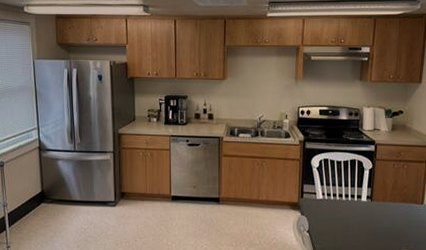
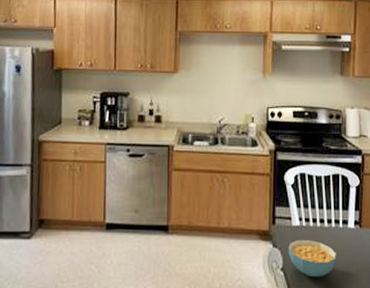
cereal bowl: none [313,210,351,238] -> present [288,240,336,278]

